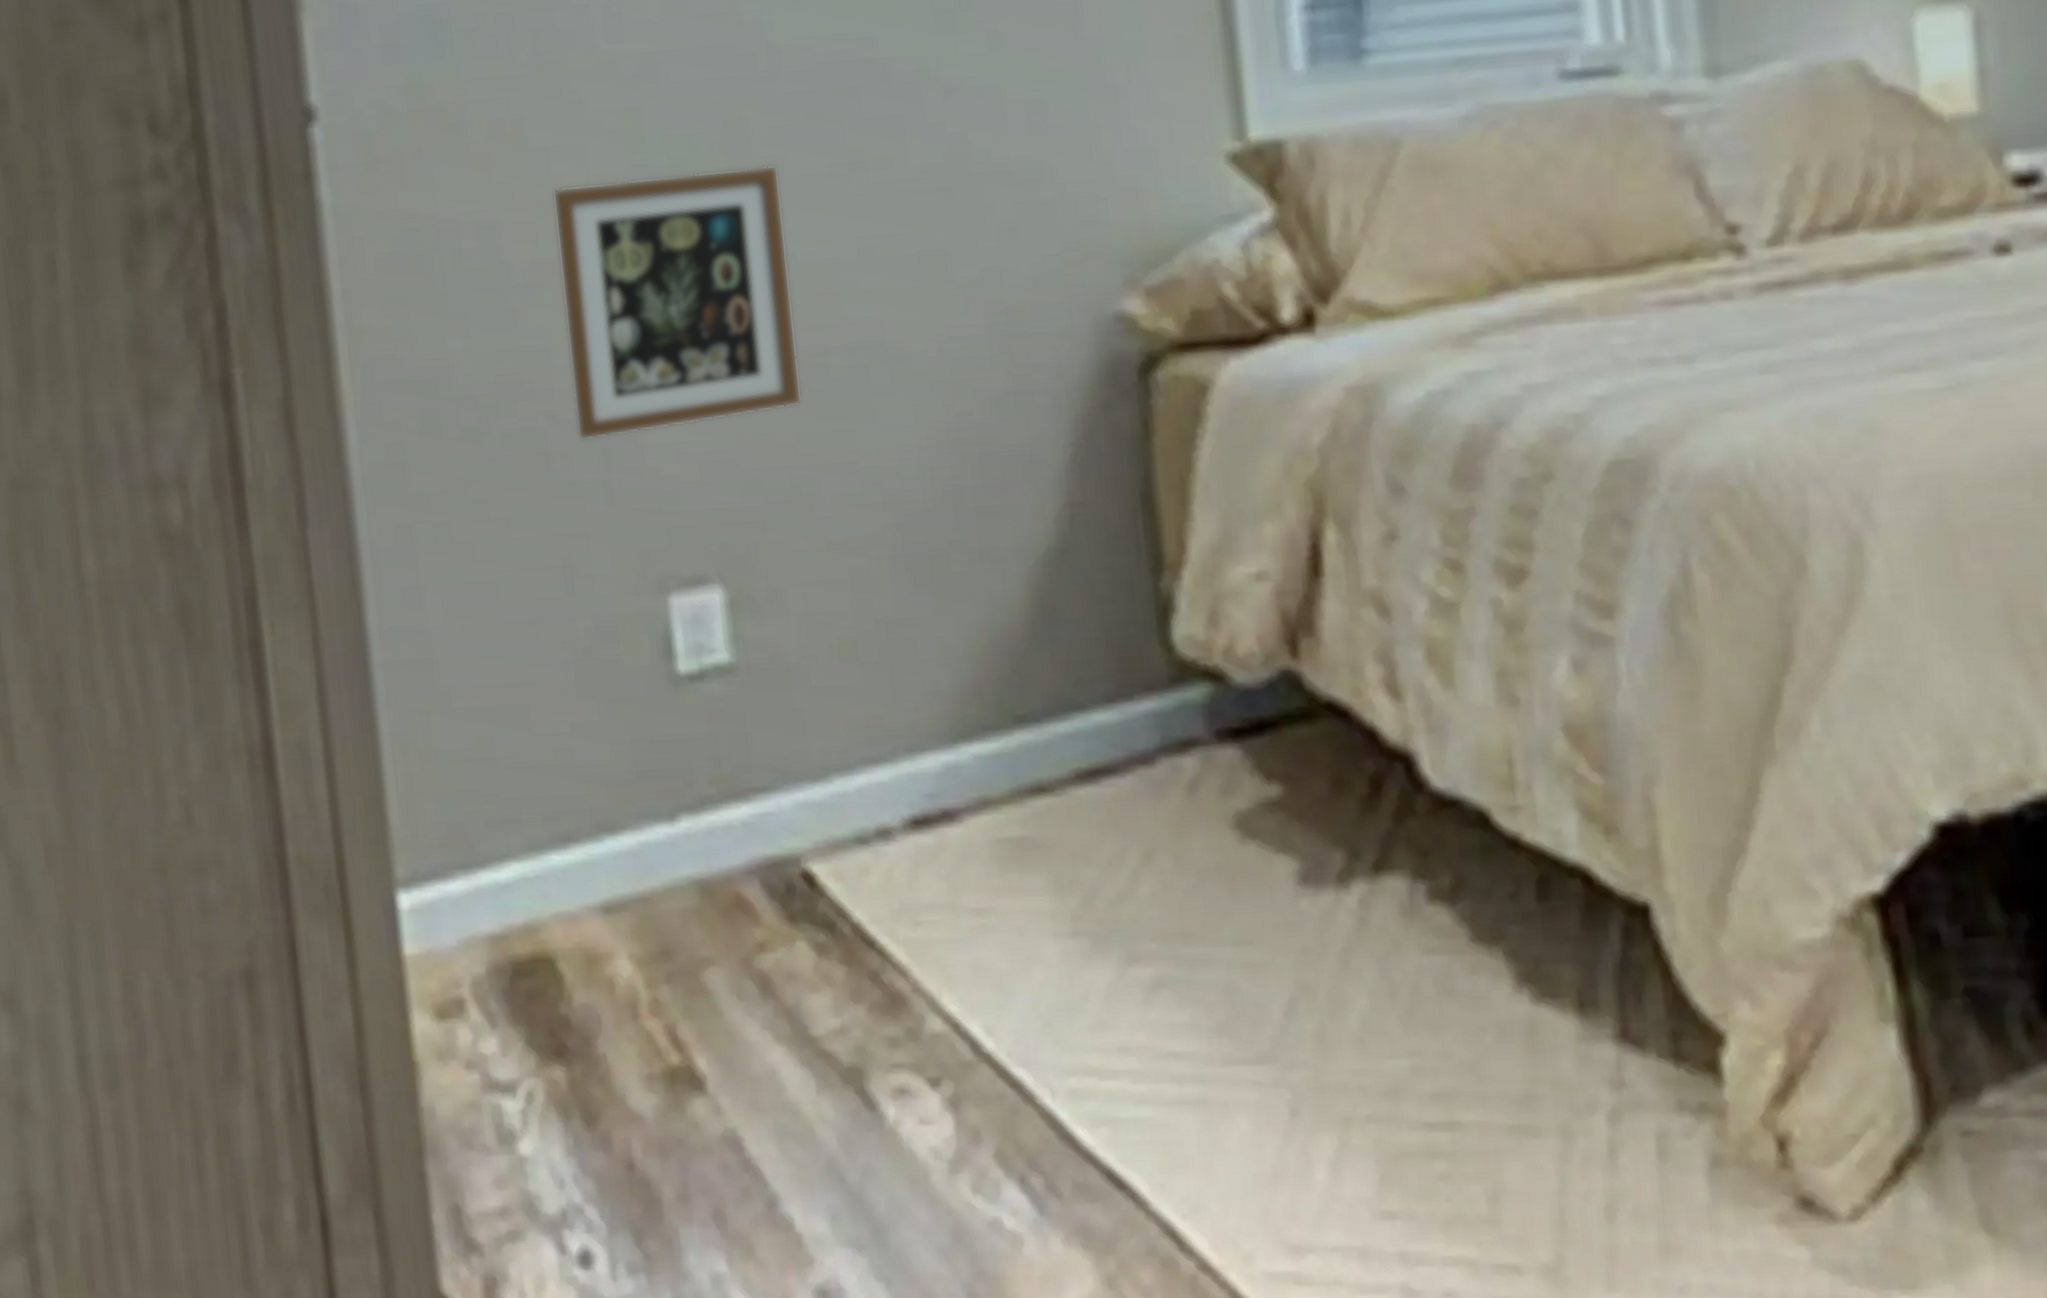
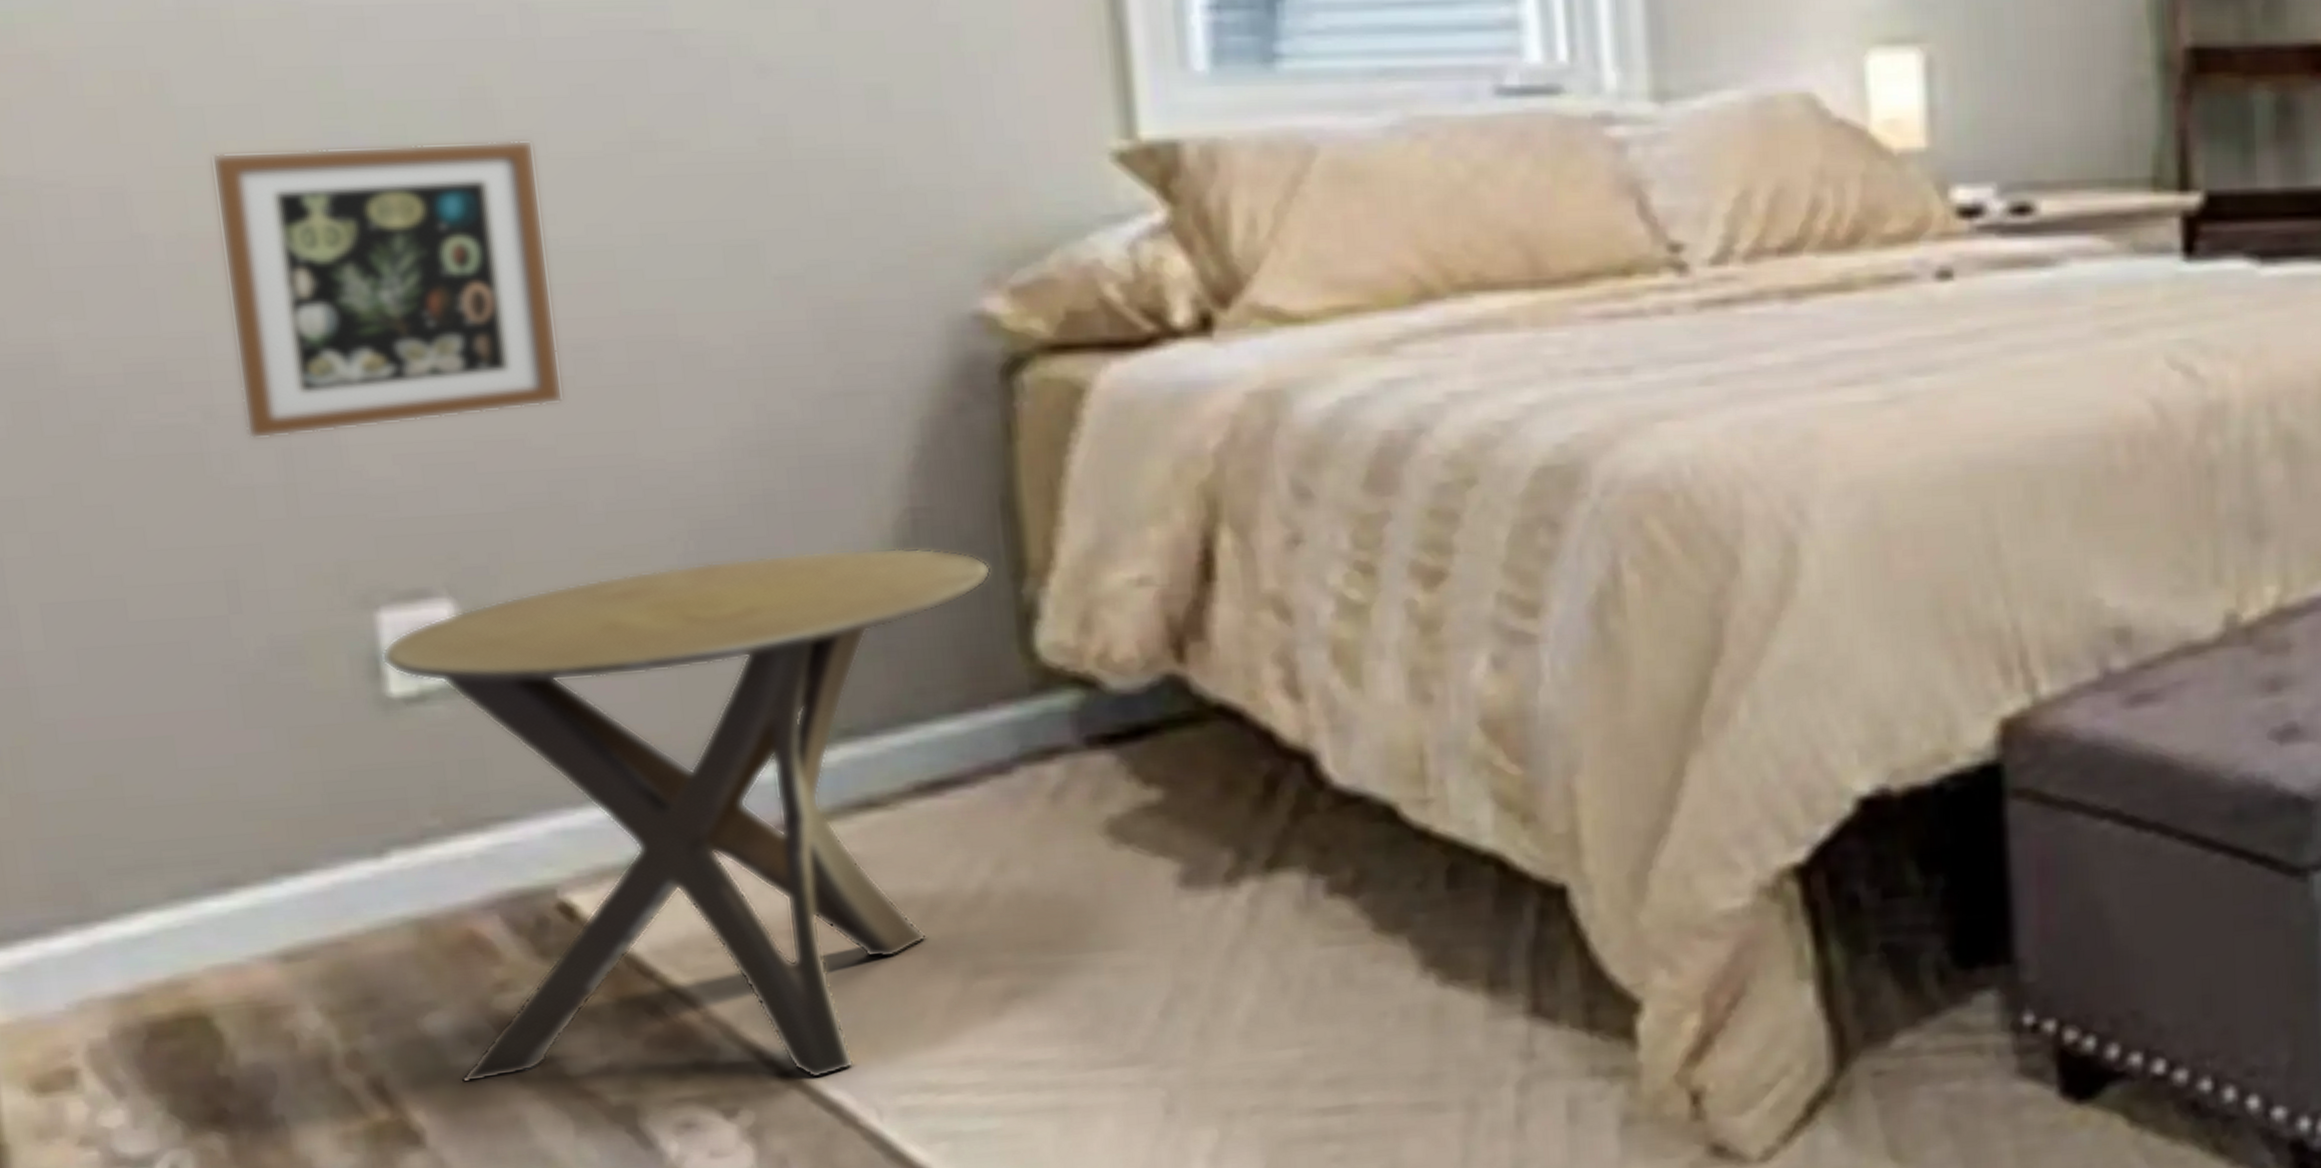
side table: none [672,541,1135,1055] -> present [380,547,992,1083]

